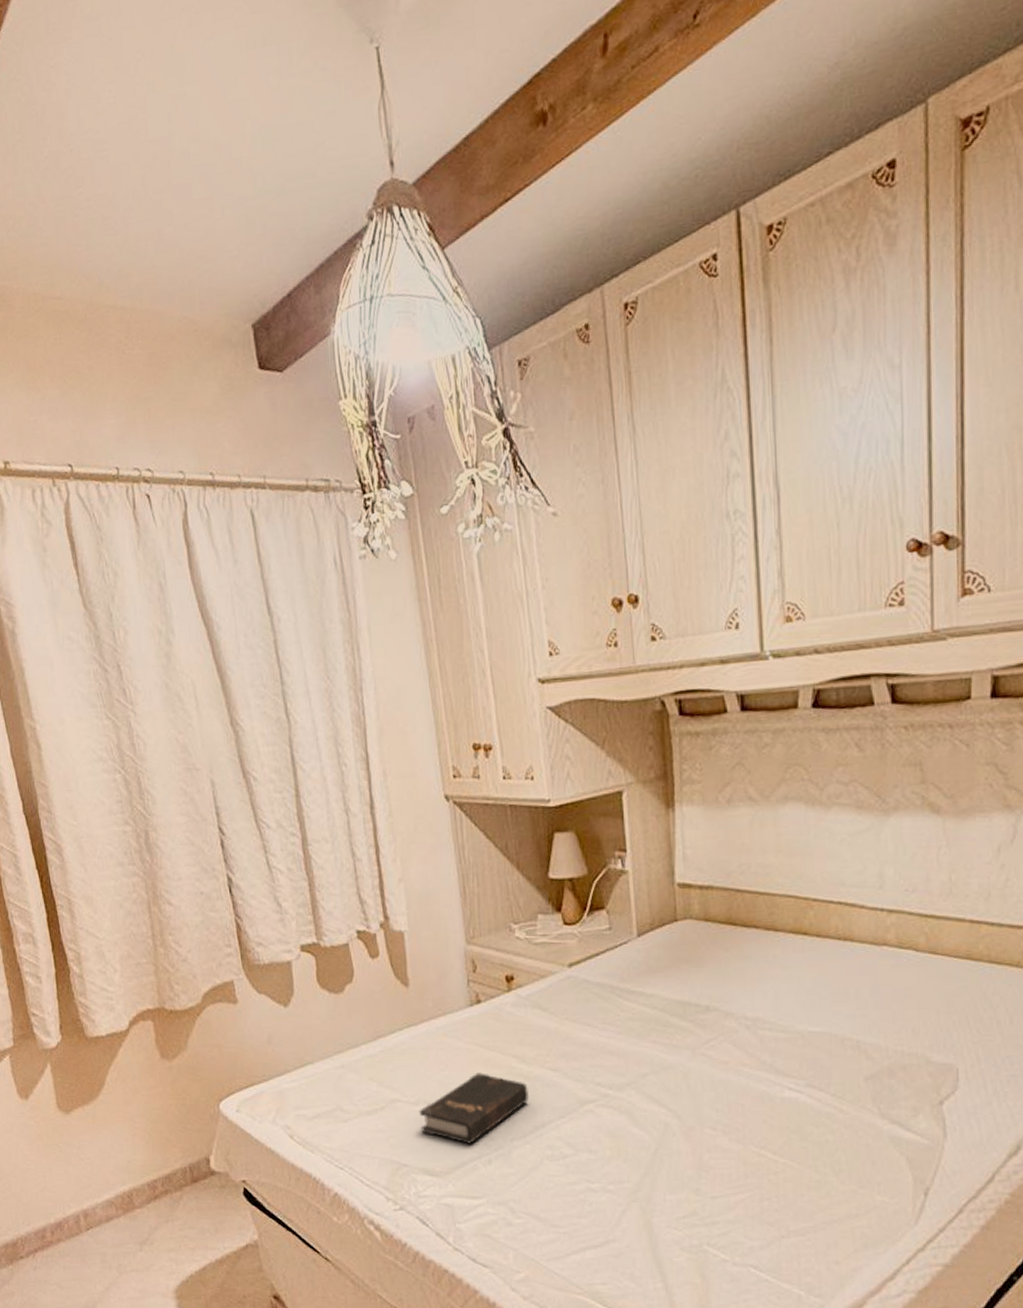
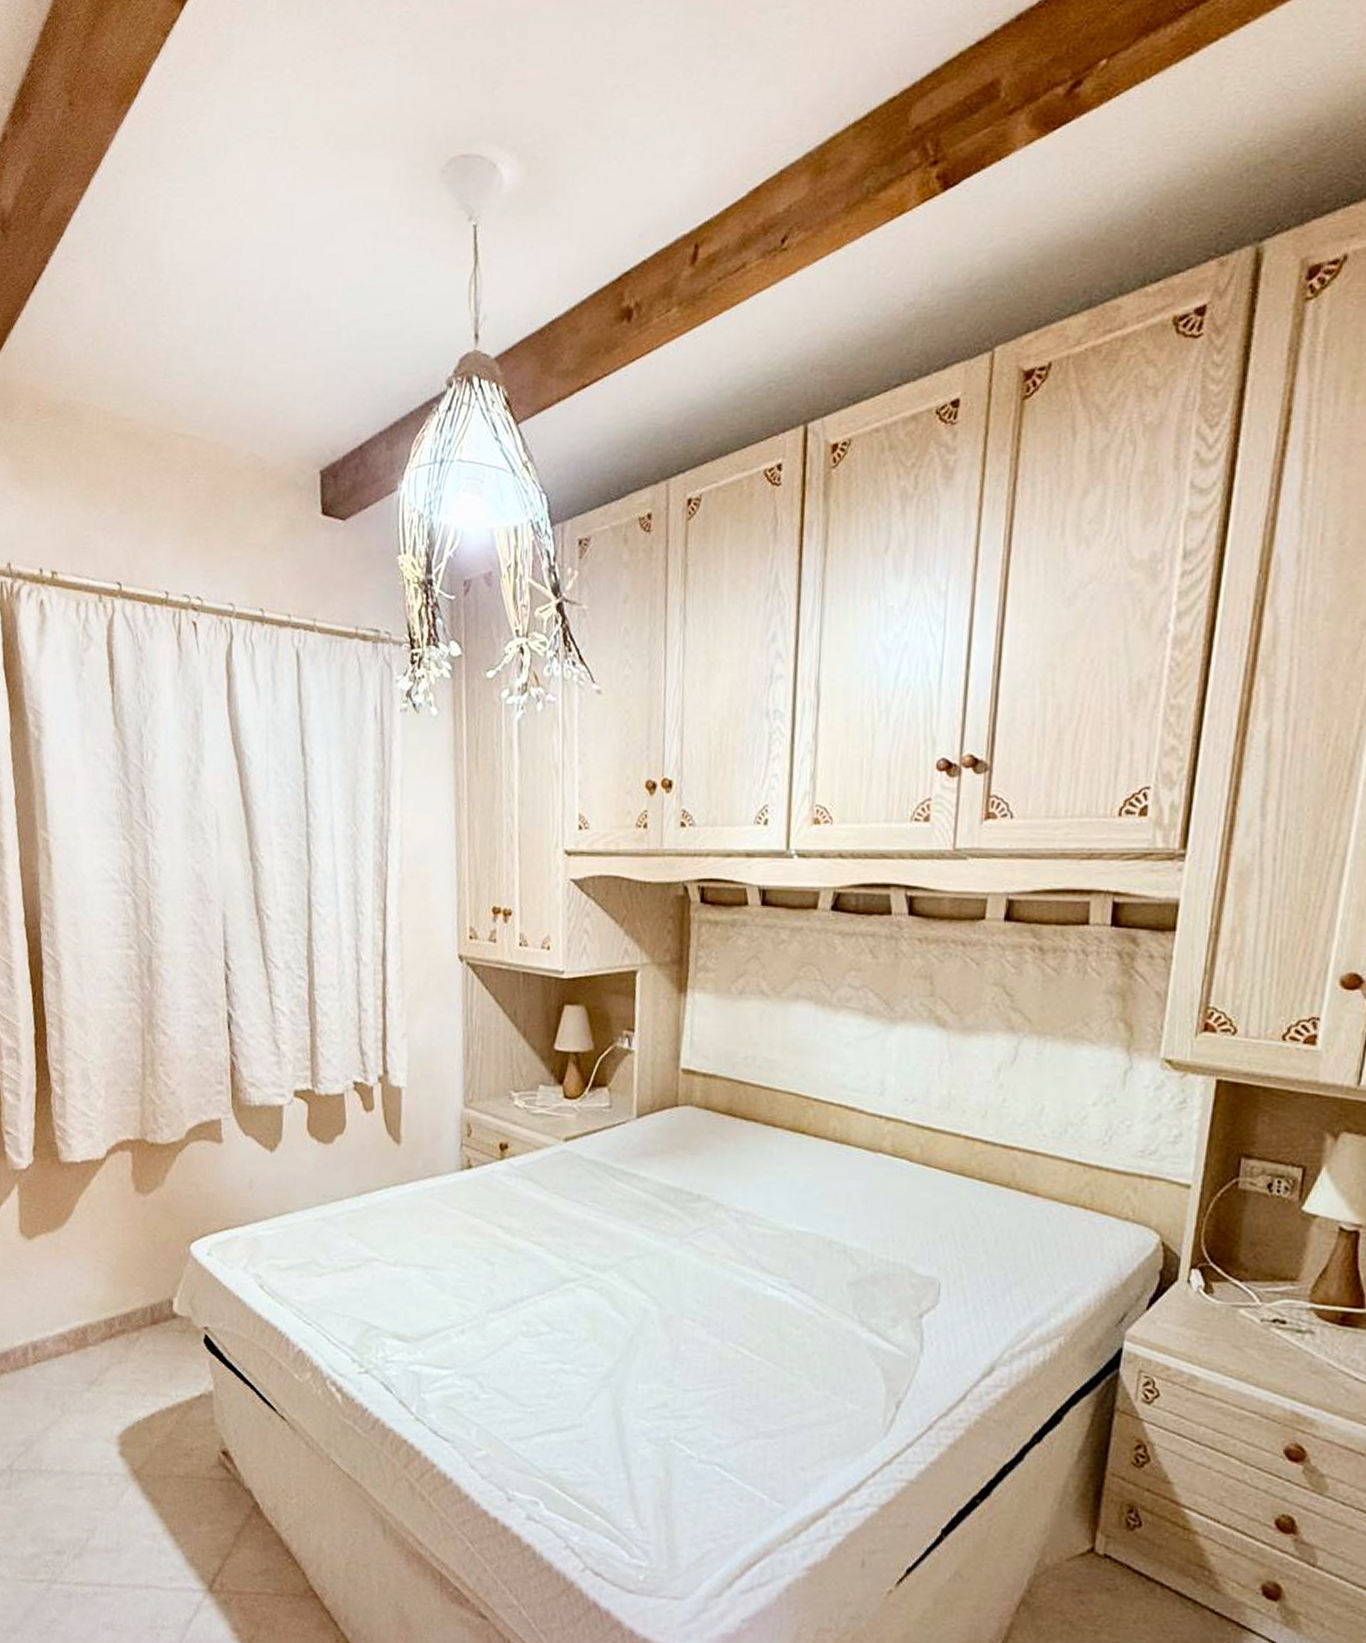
hardback book: present [419,1073,529,1144] -> none [396,1239,510,1312]

